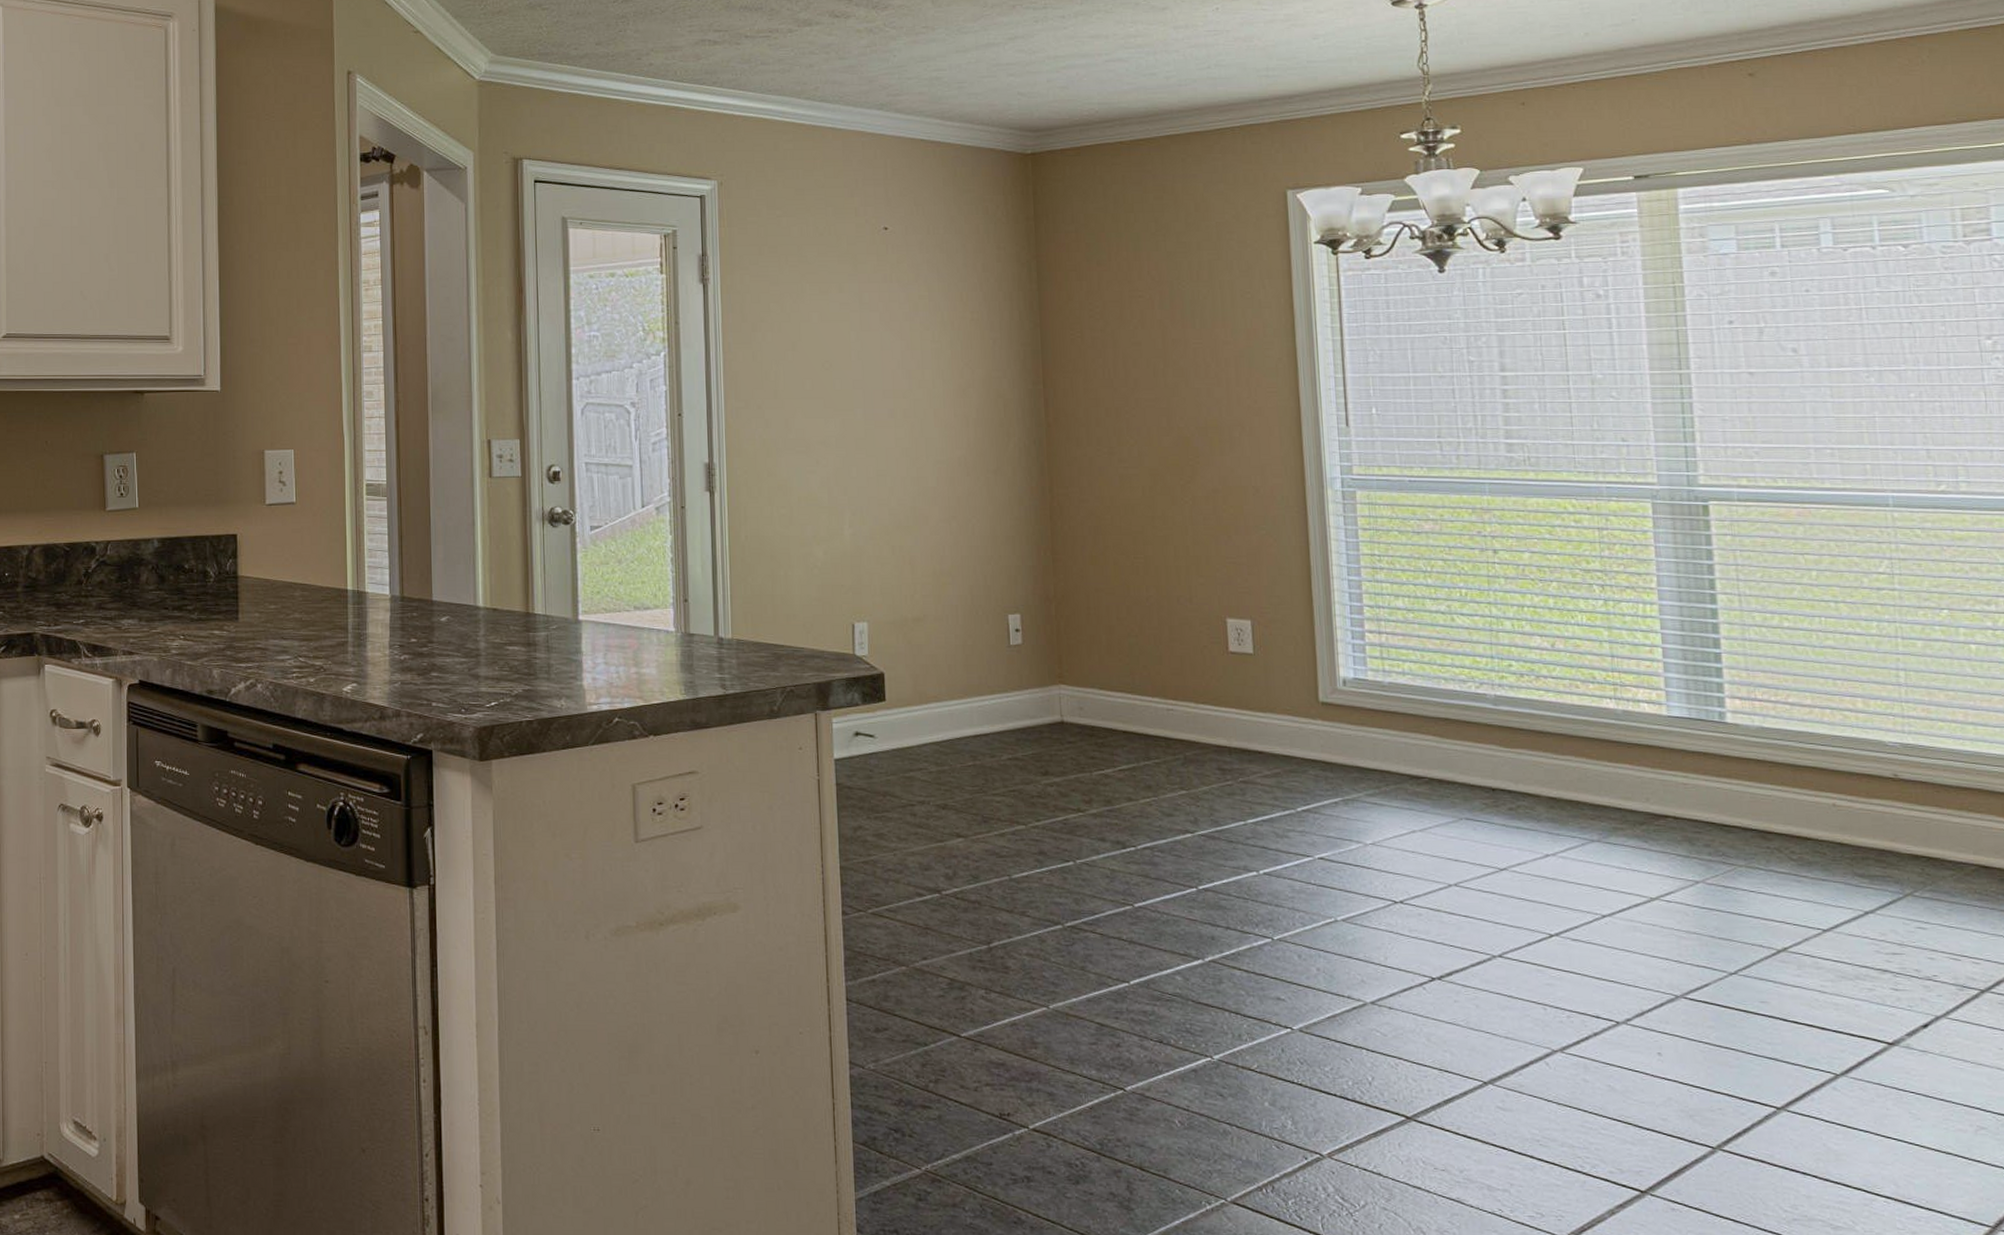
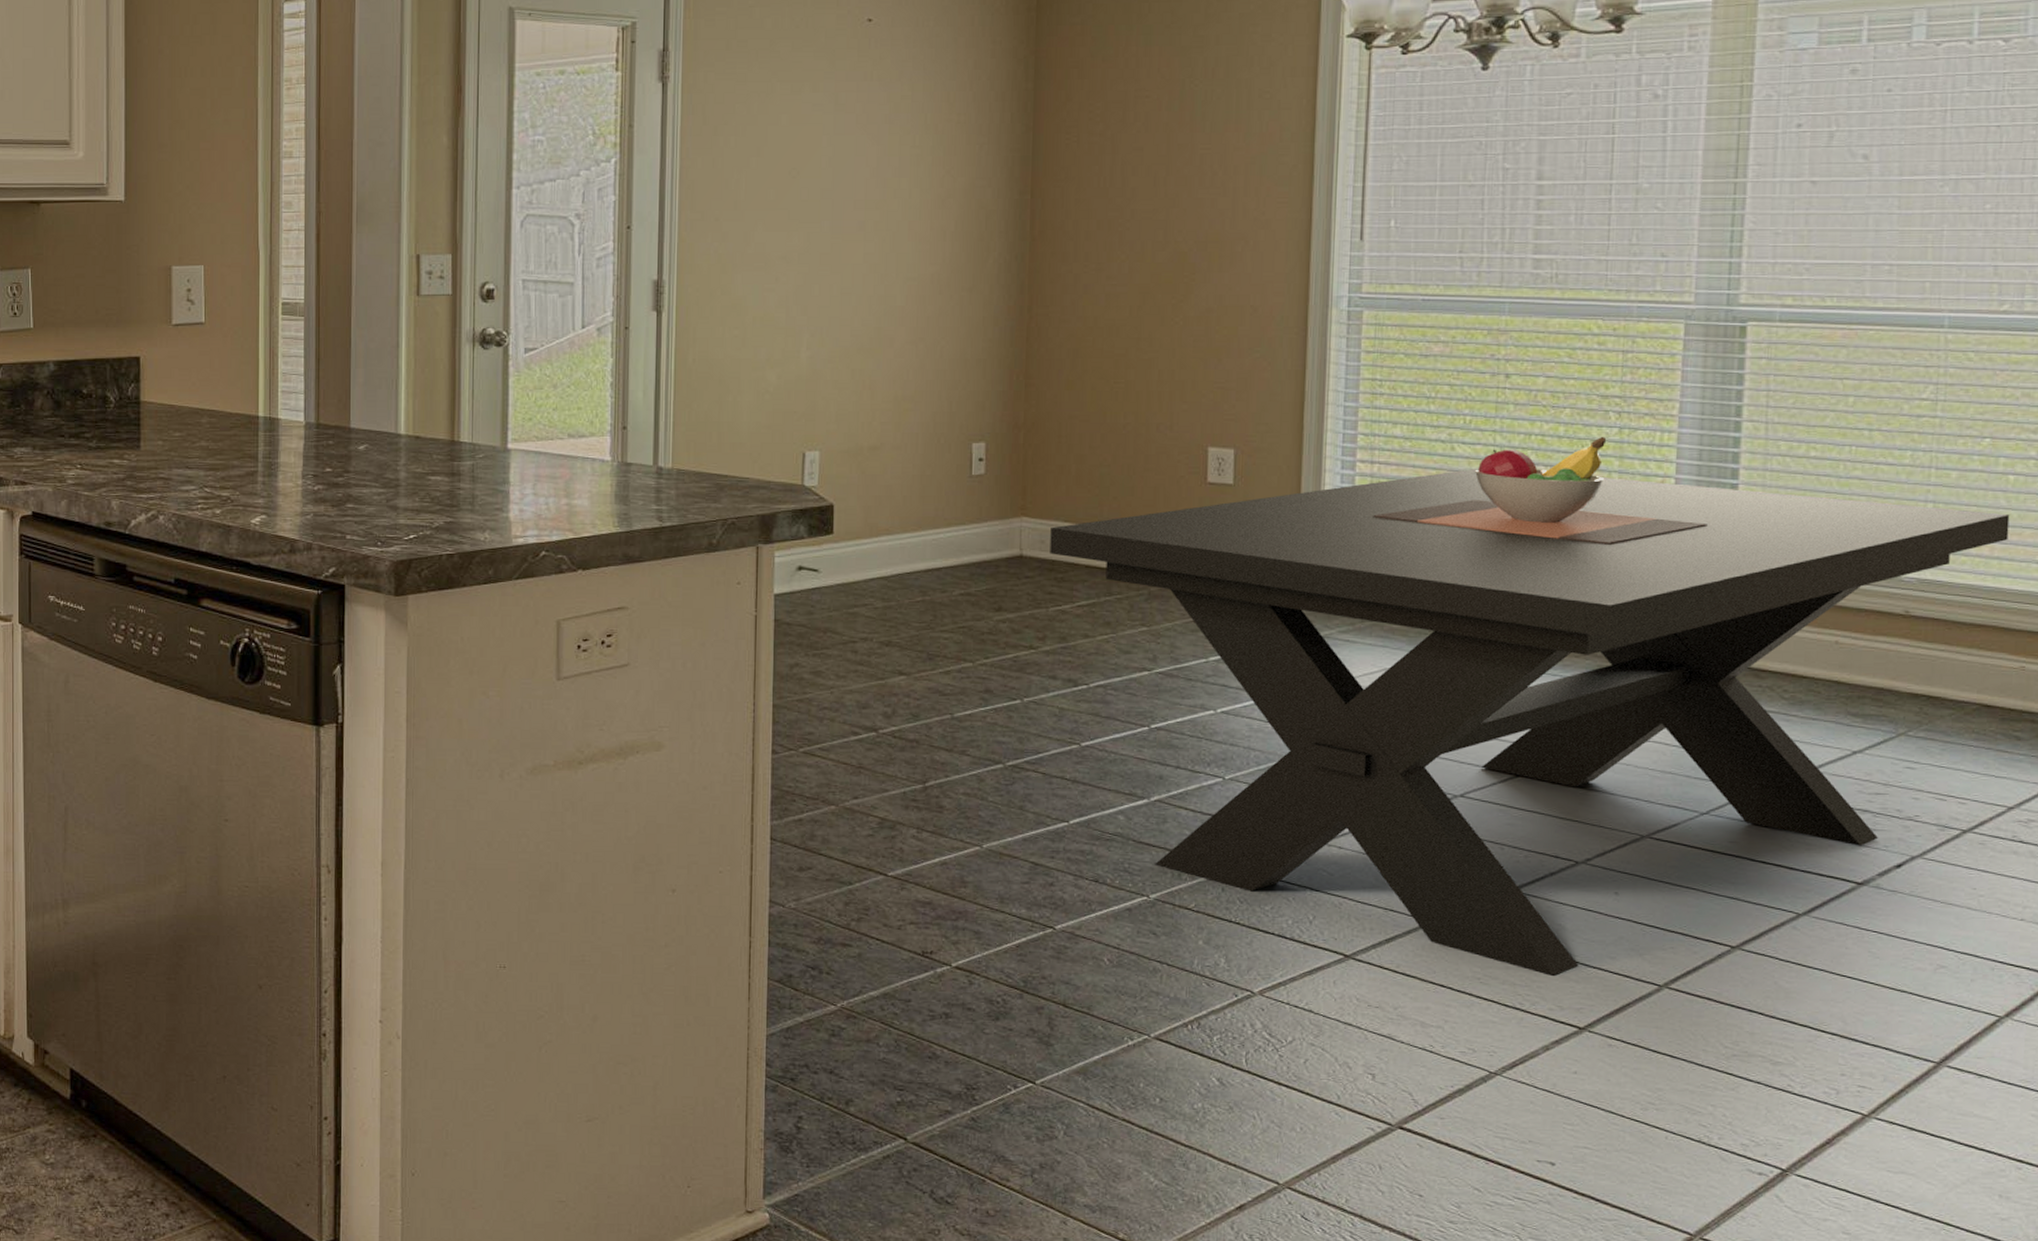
dining table: none [1087,609,1979,1138] -> present [1050,437,2010,976]

